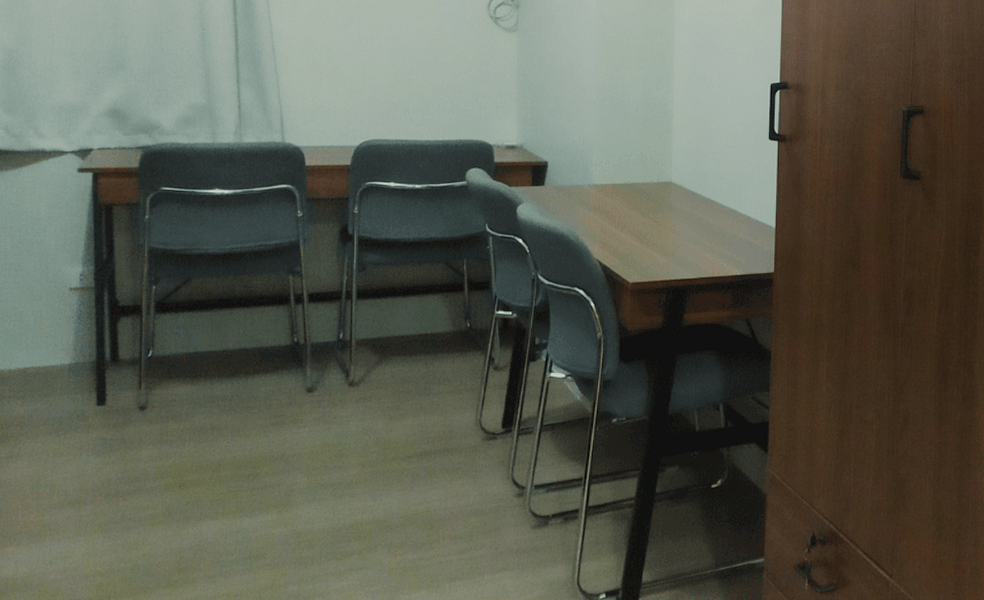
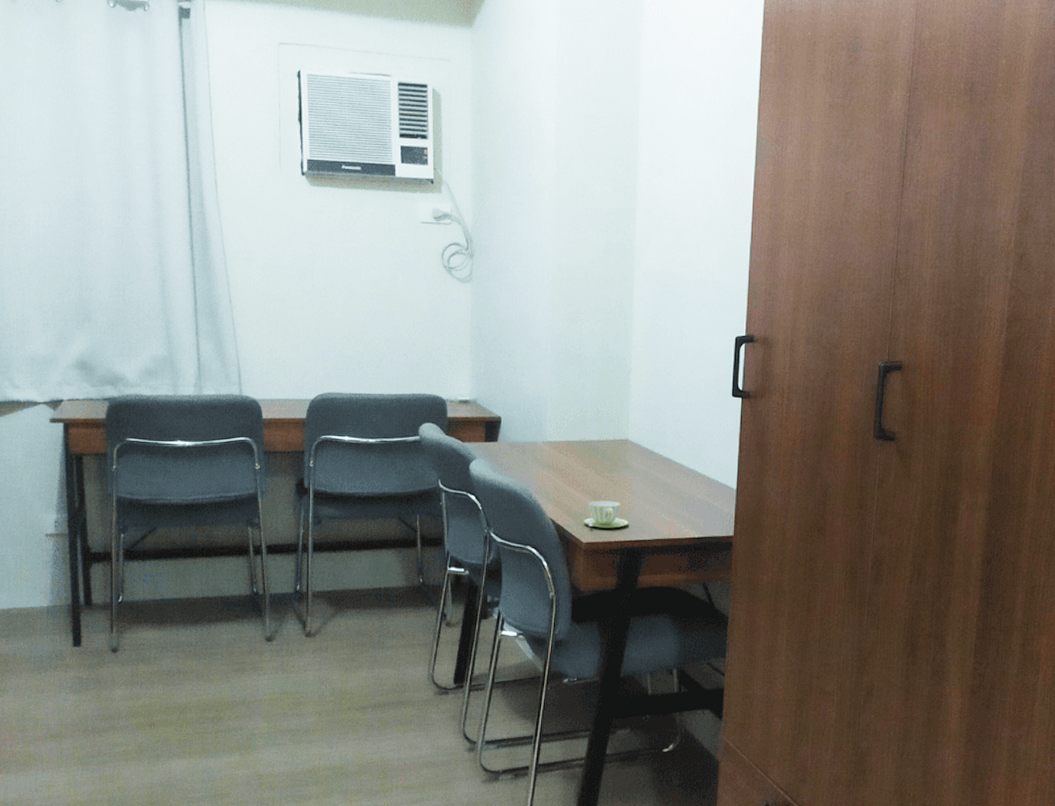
cup: none [629,241,674,268] -> present [583,500,629,528]

